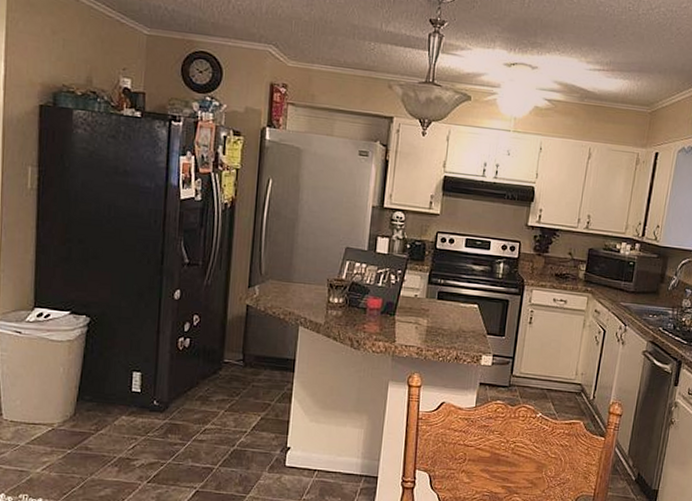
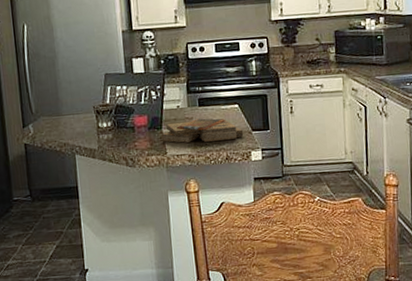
clipboard: none [393,310,478,339] -> present [162,118,244,143]

